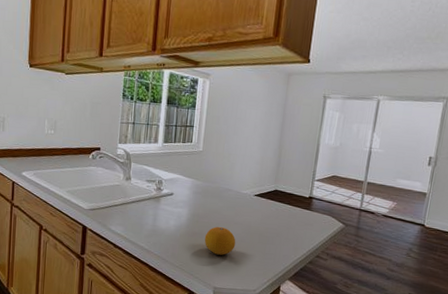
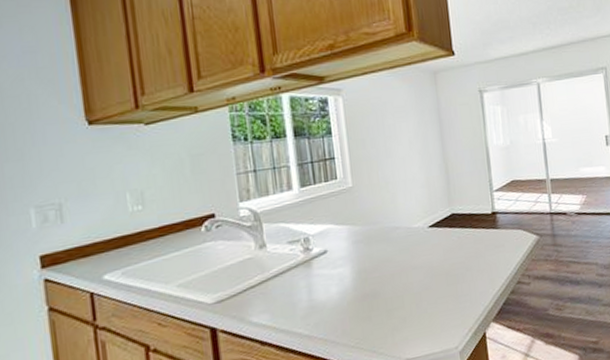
fruit: present [204,227,236,255] -> none [379,277,421,316]

